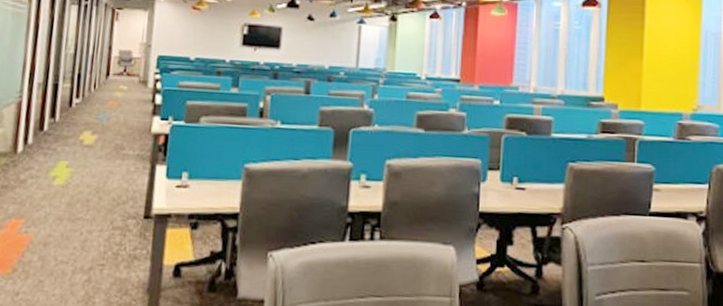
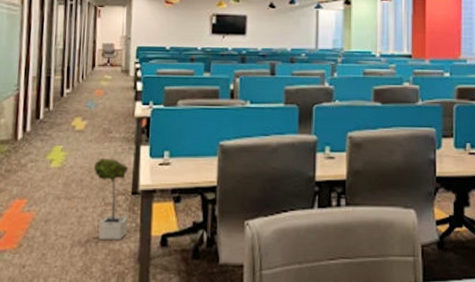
potted tree: none [102,176,142,268] -> present [93,158,128,240]

